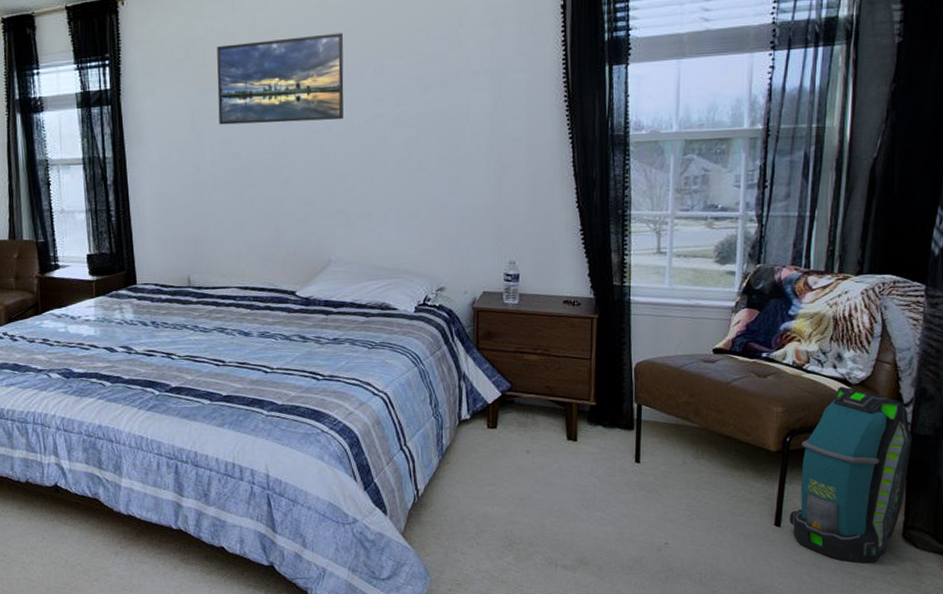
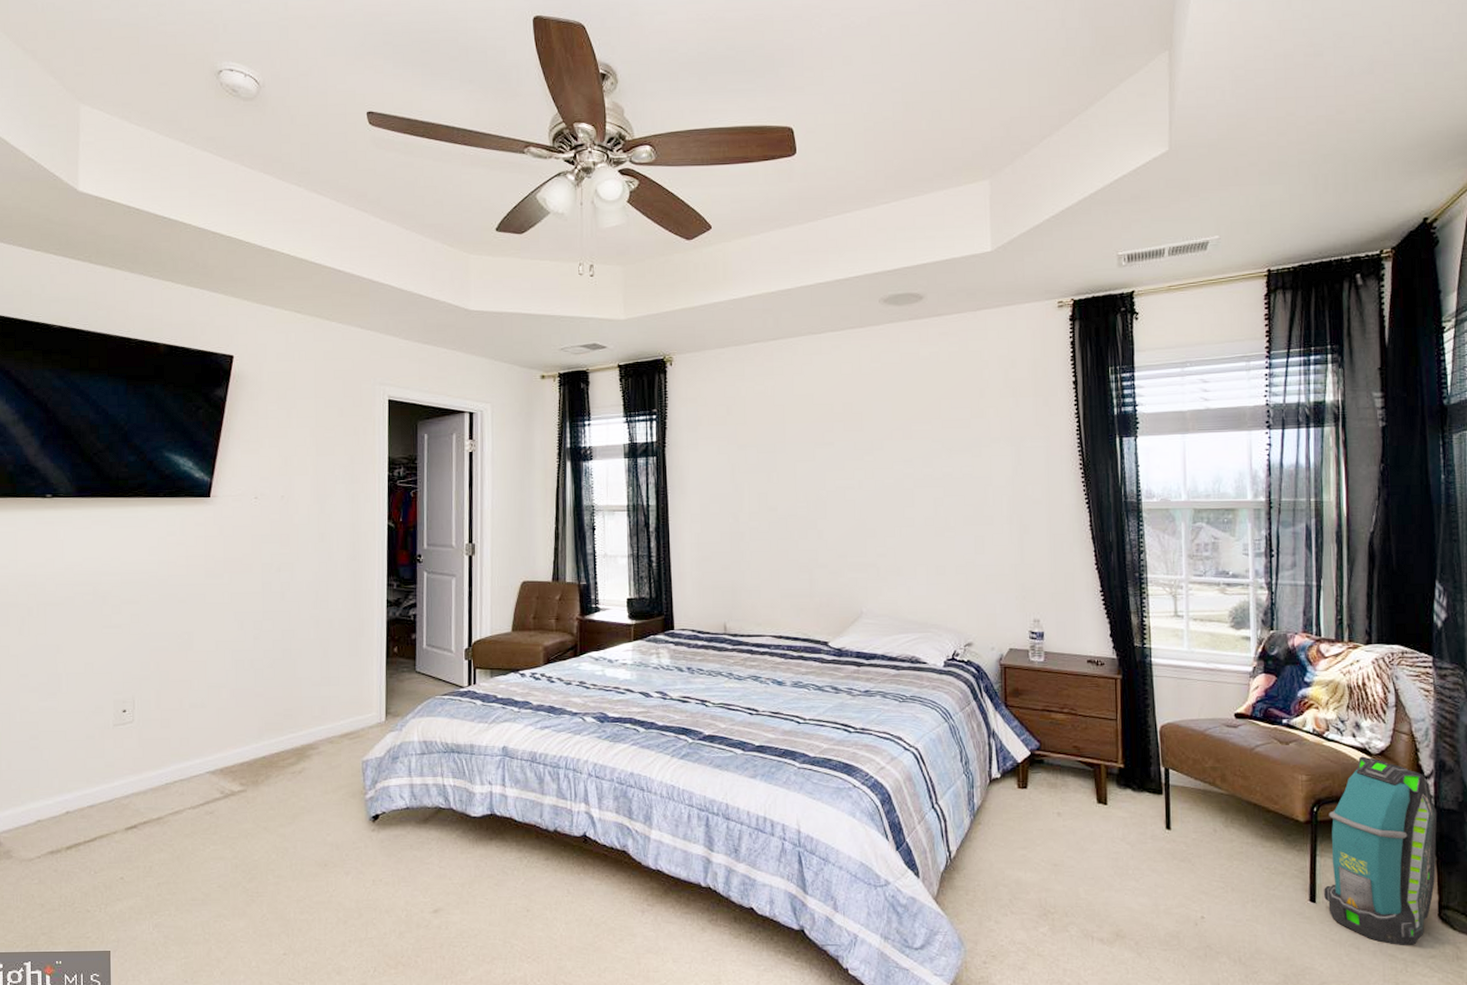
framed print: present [217,33,344,125] -> none [756,398,875,479]

